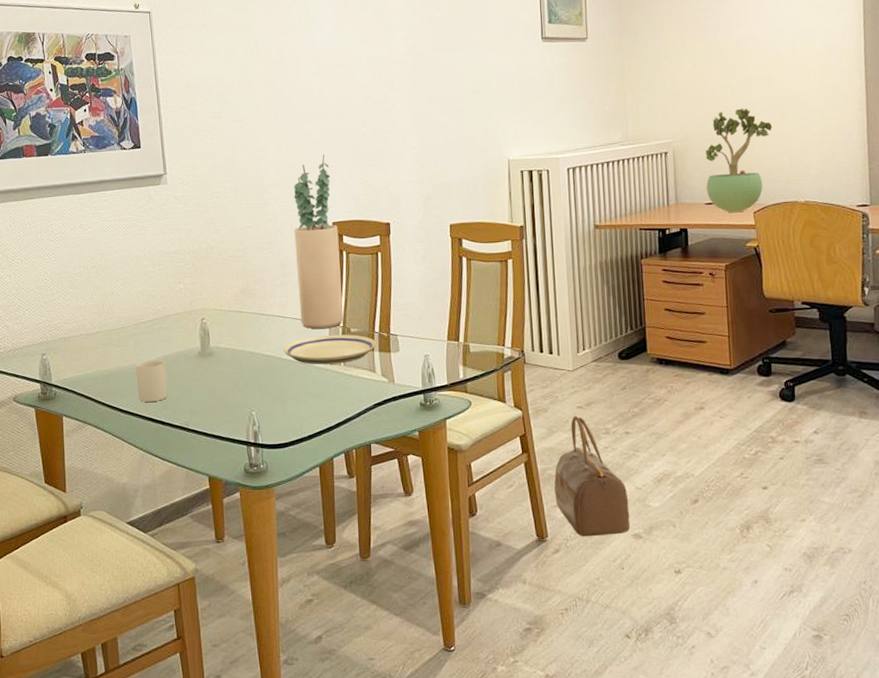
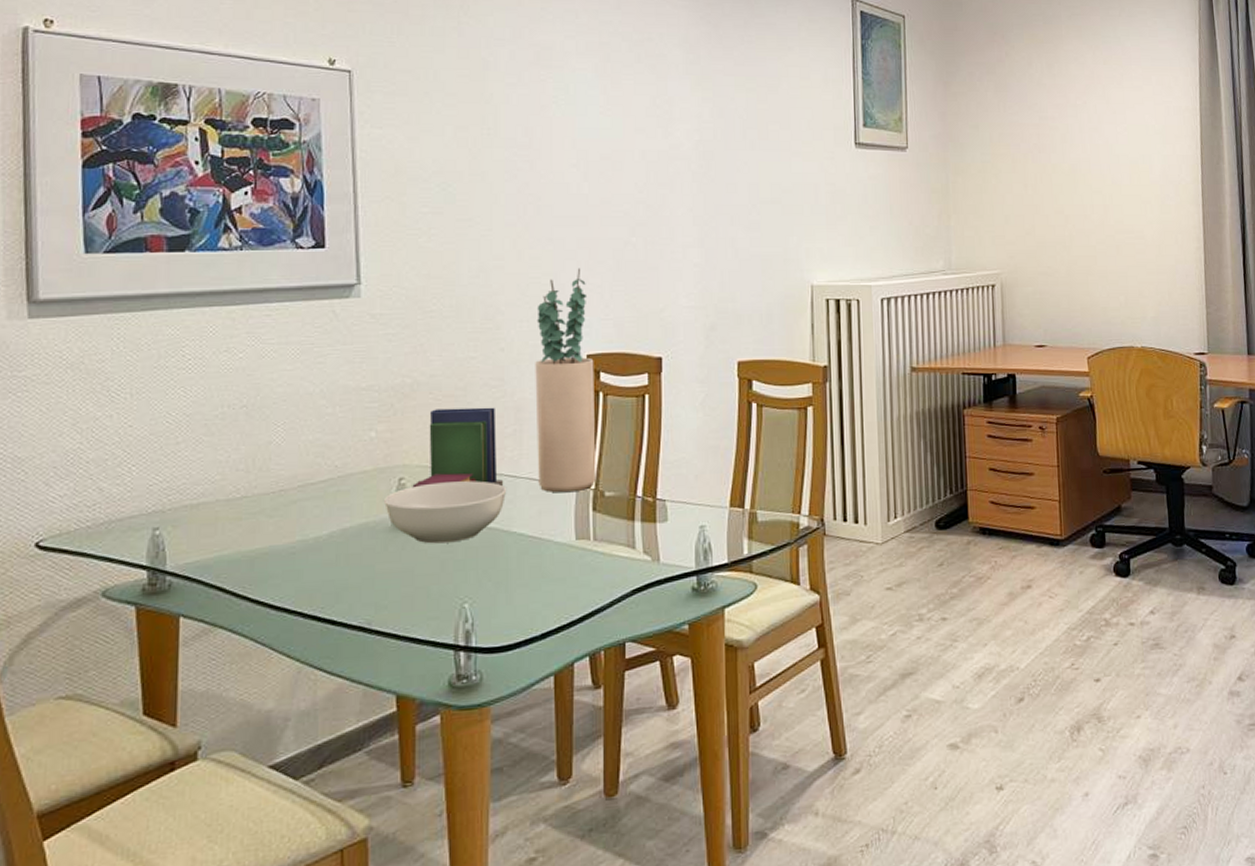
cup: present [135,359,168,402] -> none [297,534,344,594]
bowl: none [192,320,279,367] -> present [384,480,507,544]
book: none [211,264,275,326] -> present [412,407,503,488]
plate: present [283,334,376,365] -> none [512,499,638,540]
handbag: present [554,415,630,537] -> none [856,599,946,751]
potted plant: present [705,108,773,213] -> none [1036,239,1108,358]

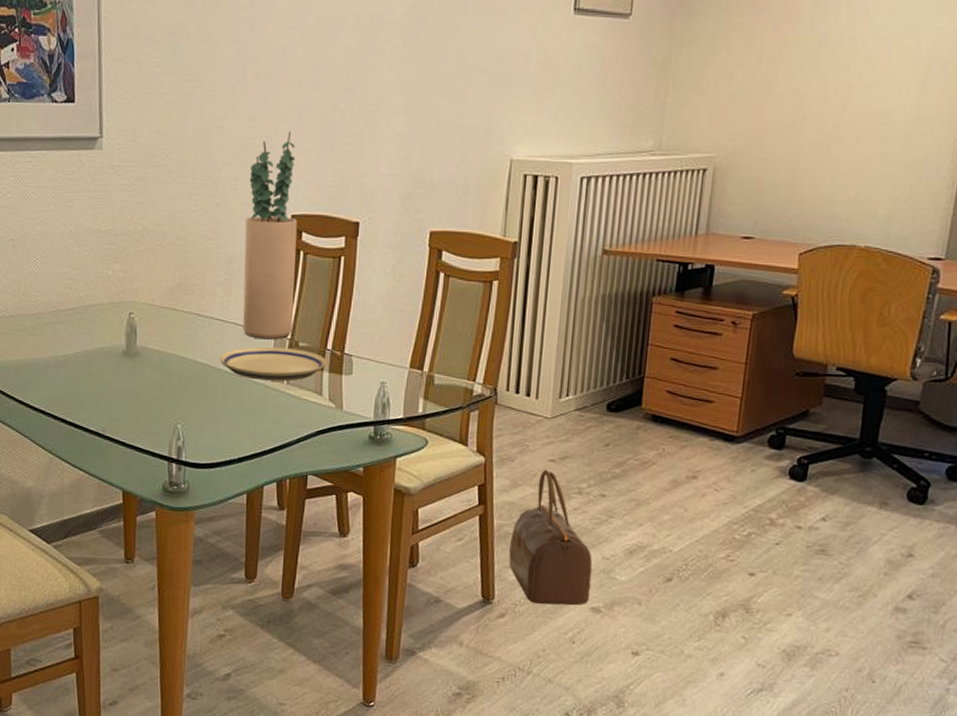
bowl: present [384,480,507,544] -> none [117,319,217,372]
book: present [412,407,503,488] -> none [139,254,213,329]
plate: none [512,499,638,540] -> present [219,346,327,381]
handbag: none [856,599,946,751] -> present [508,469,593,606]

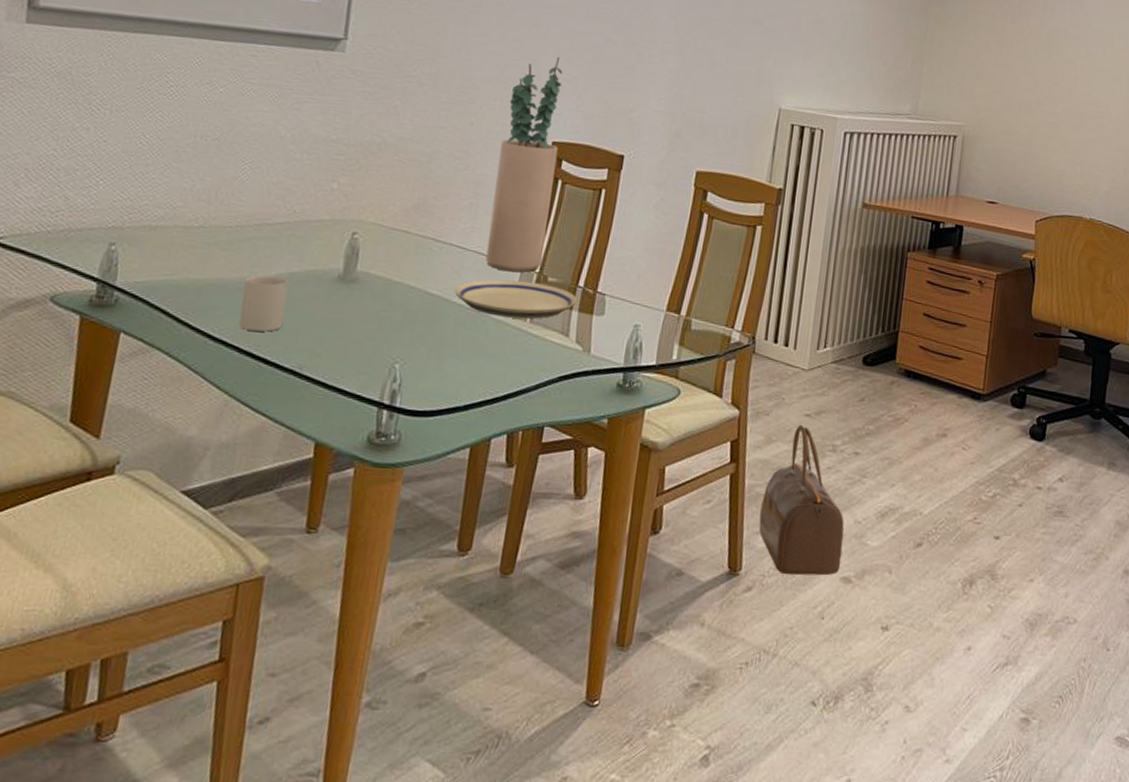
cup: none [50,353,85,401] -> present [238,274,289,332]

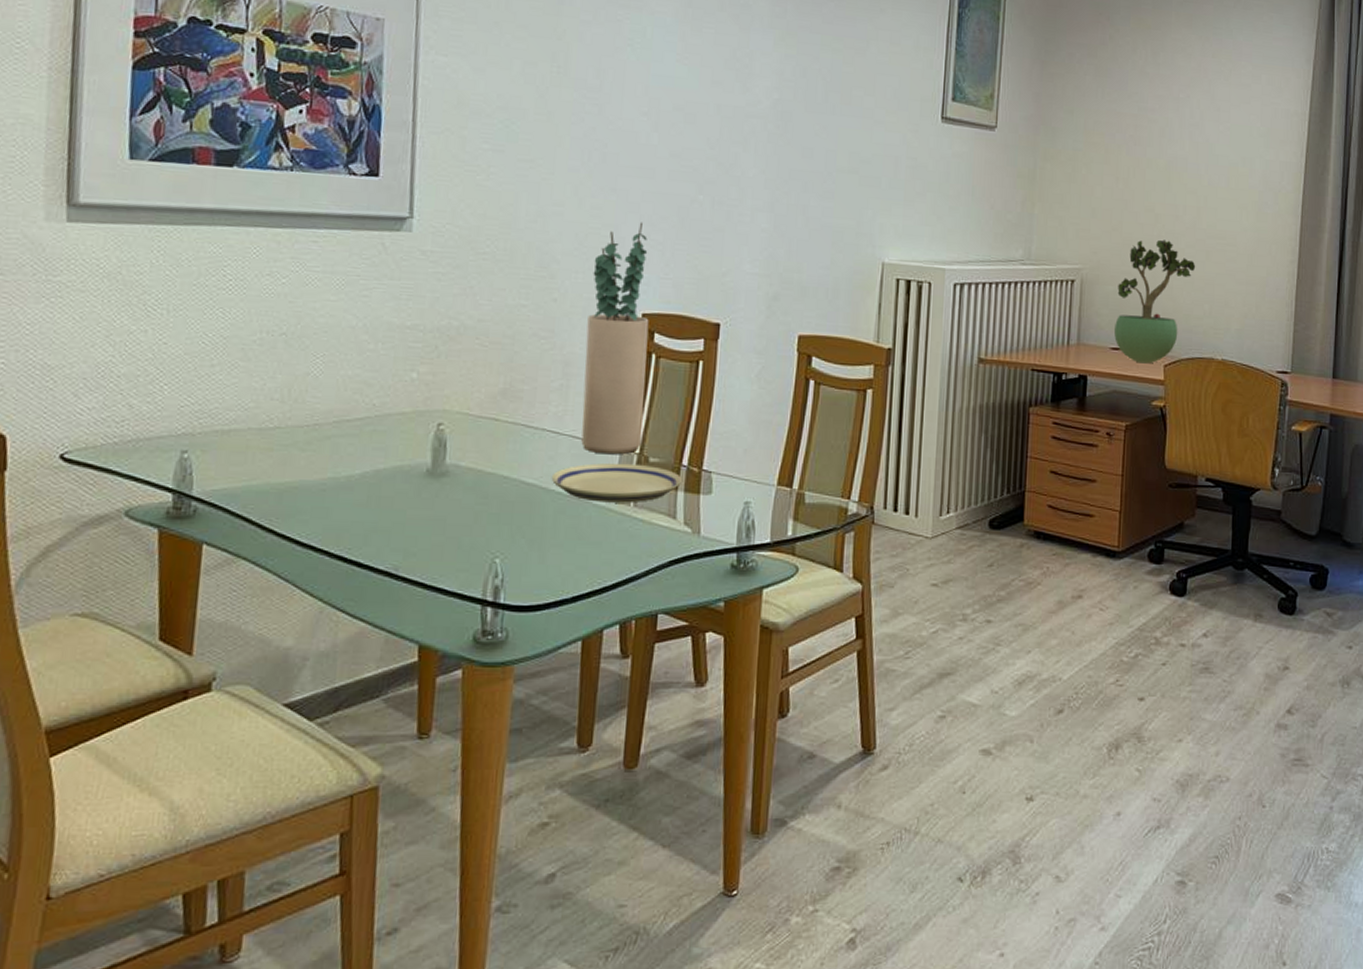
cup: present [238,274,289,332] -> none [326,474,375,534]
handbag: present [758,424,845,576] -> none [891,594,981,751]
potted plant: none [991,103,1070,219] -> present [1114,240,1196,364]

